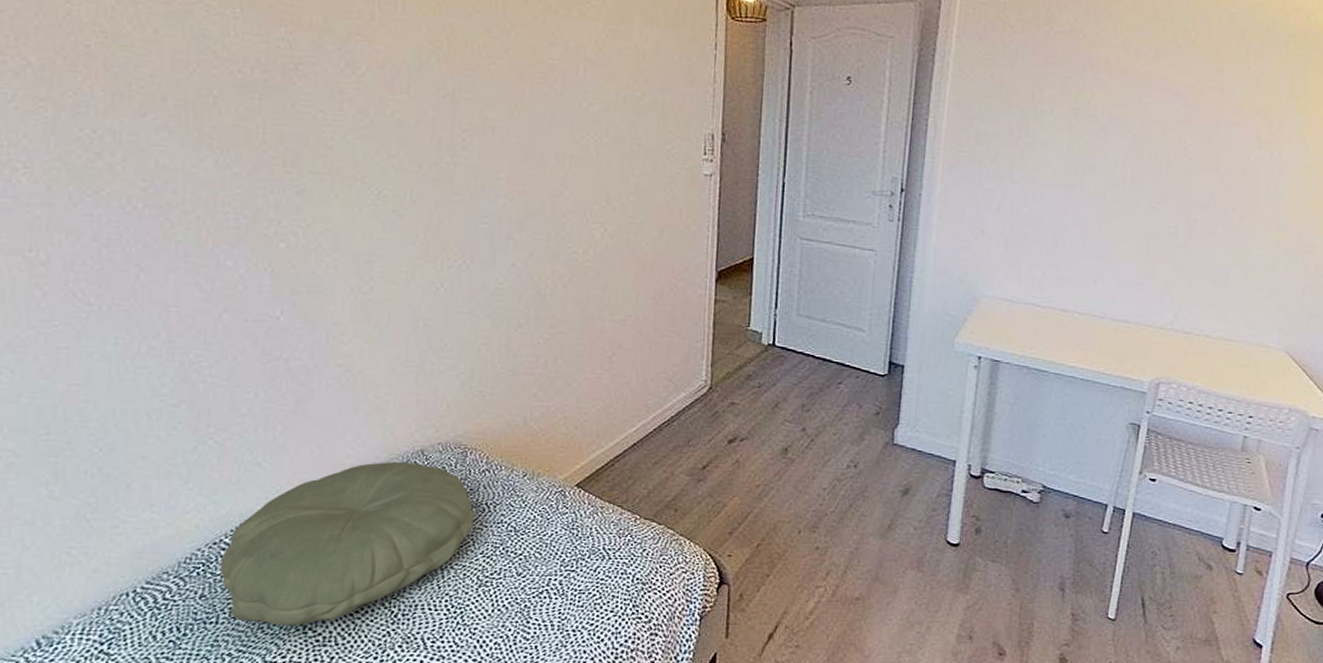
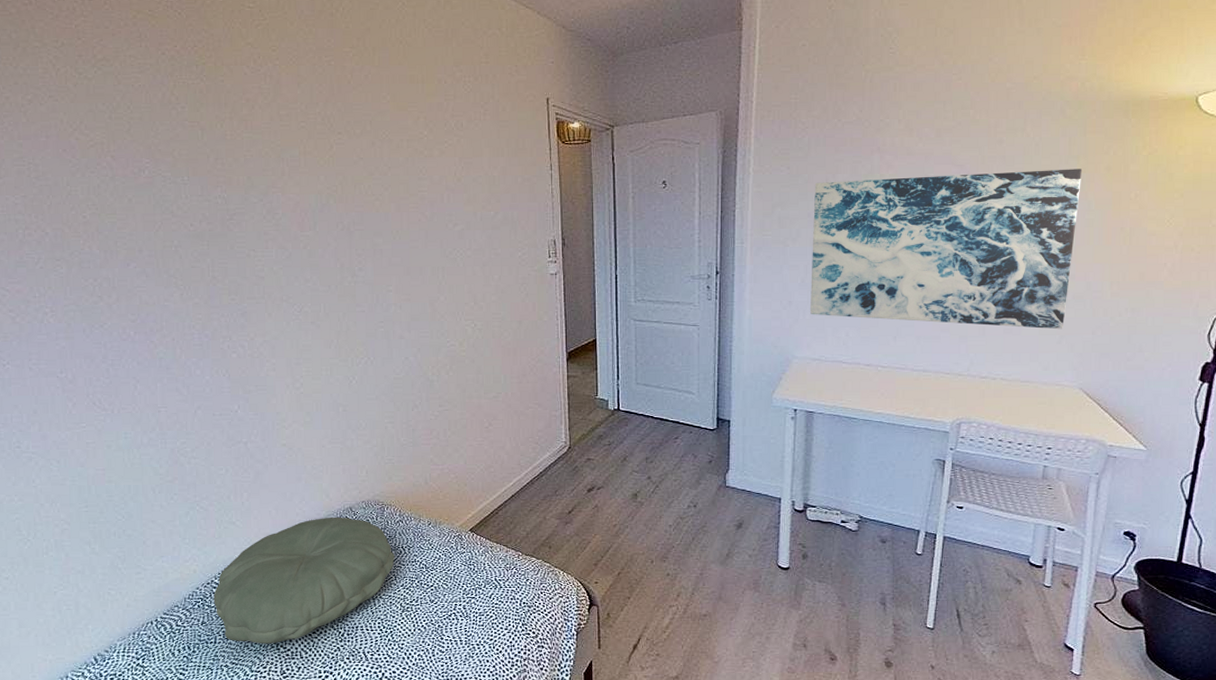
wall art: none [1004,96,1302,285] -> present [810,169,1083,330]

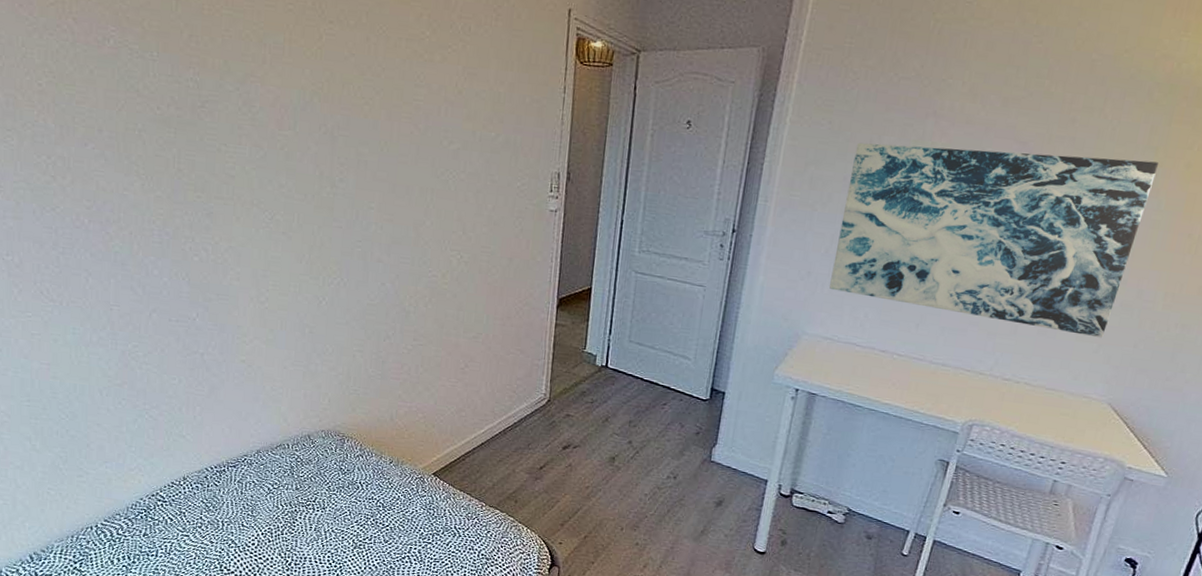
pillow: present [213,517,395,644] -> none [157,442,351,564]

